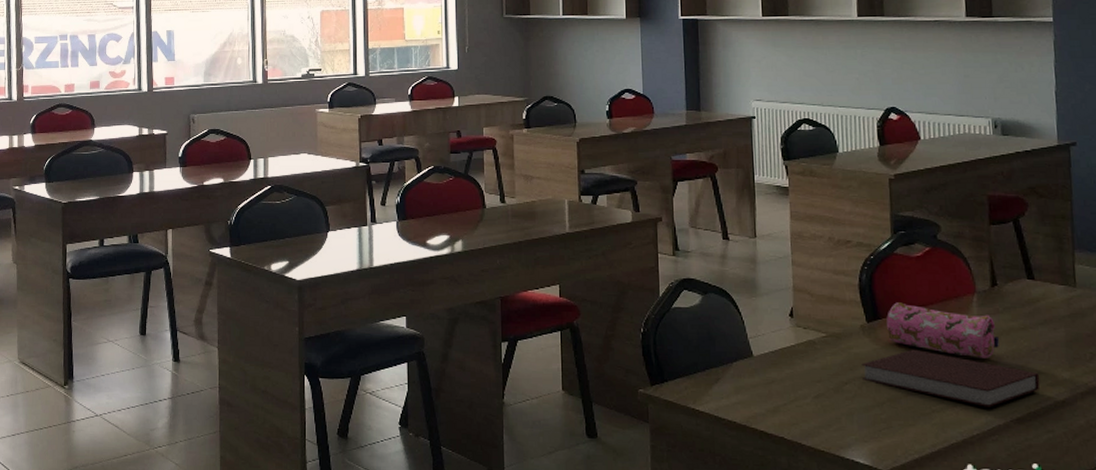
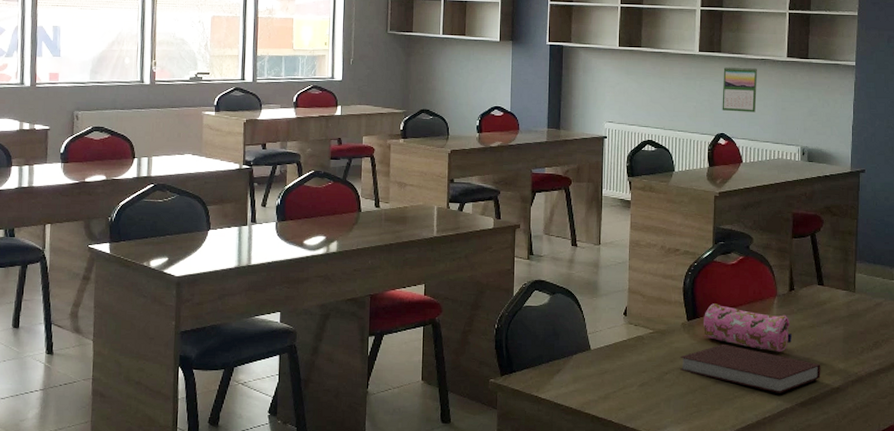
calendar: none [888,30,932,82] -> present [722,66,758,113]

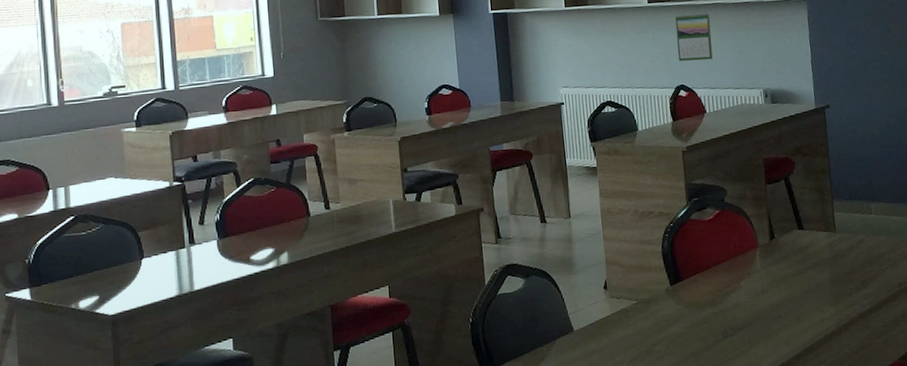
notebook: present [680,343,821,393] -> none [668,304,813,349]
pencil case: present [704,303,792,352] -> none [687,263,779,306]

